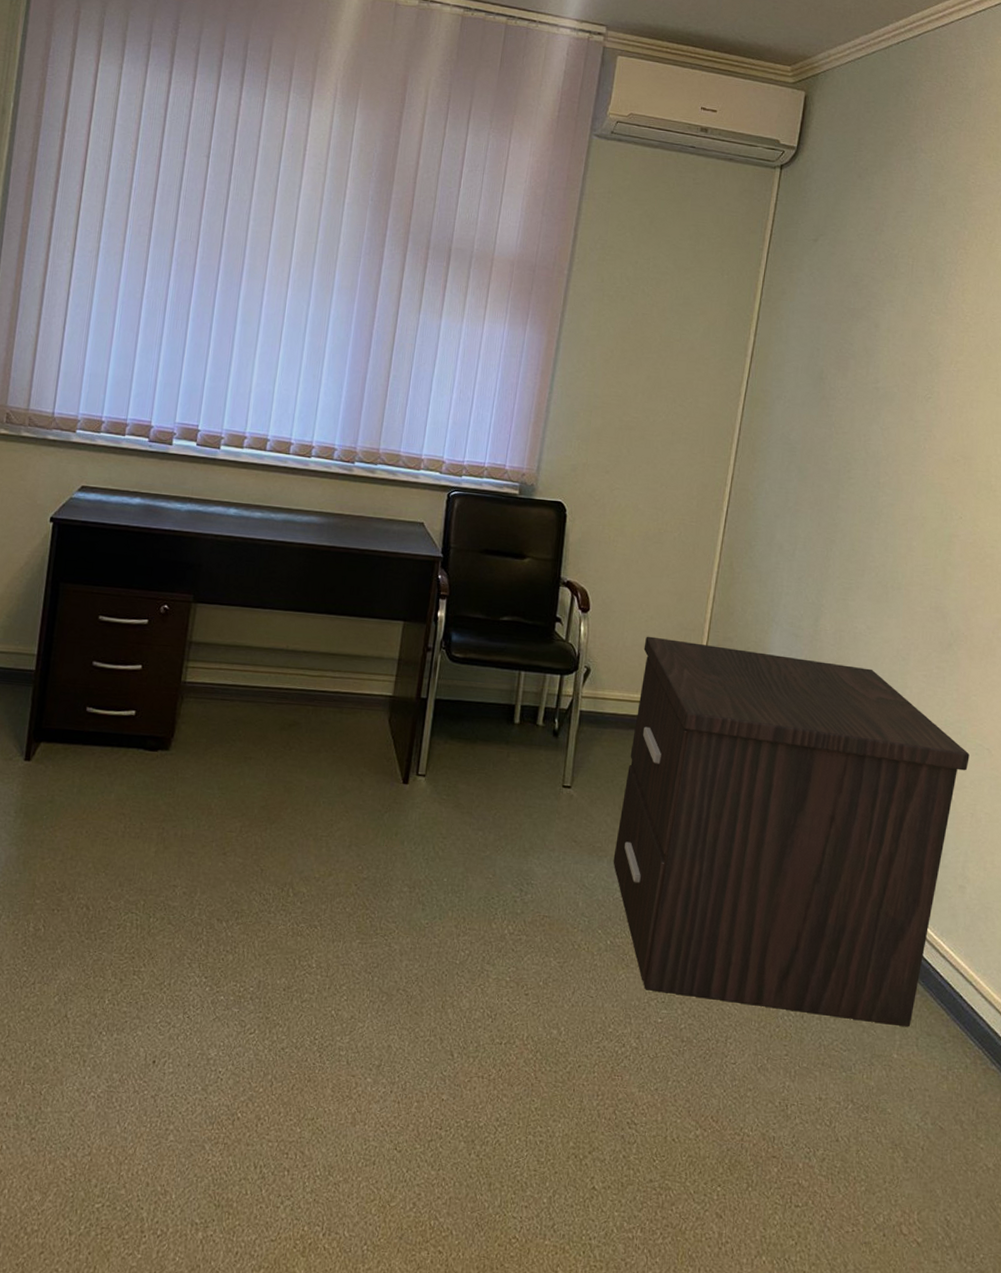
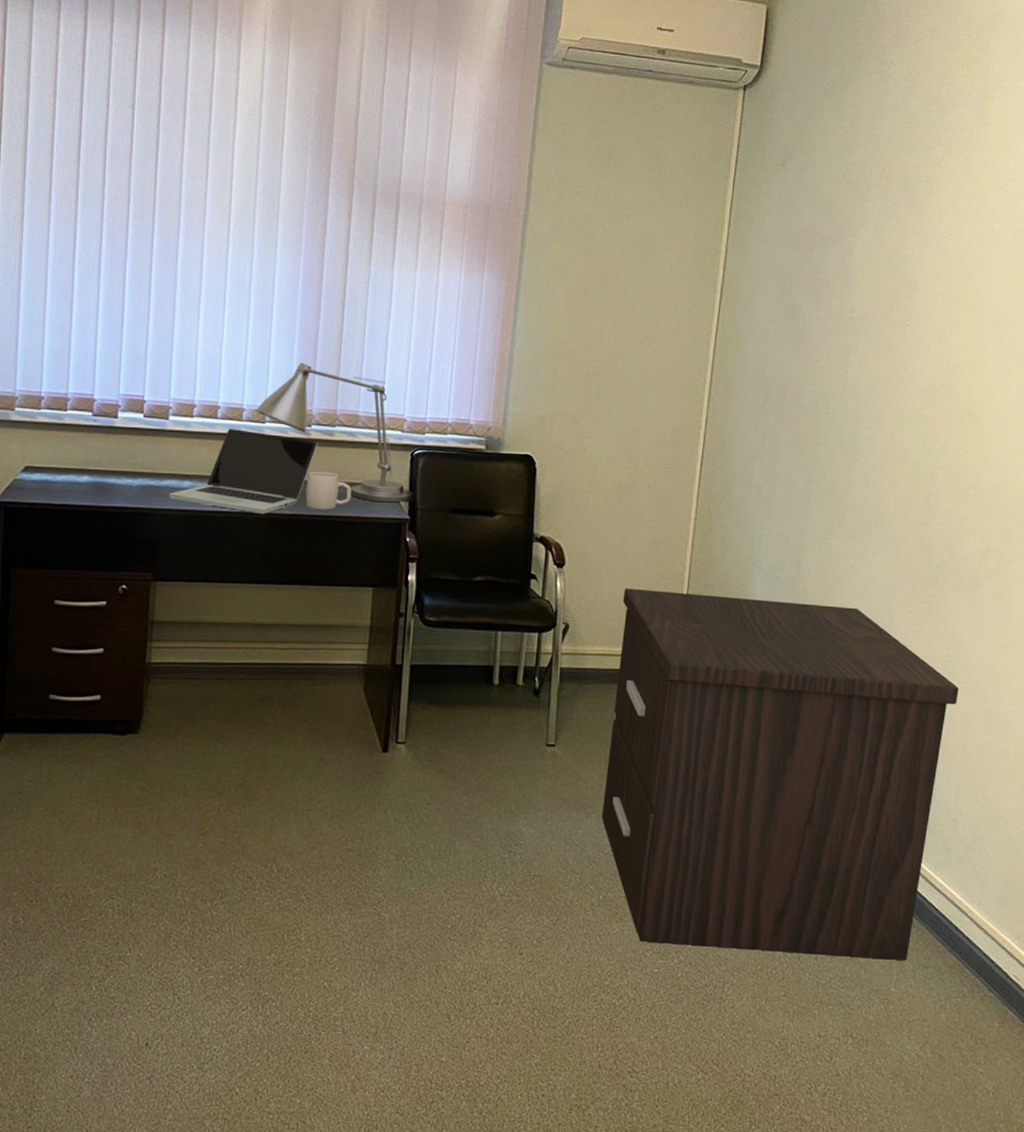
laptop: none [215,460,360,545] -> present [169,428,319,515]
desk lamp: none [302,402,450,542] -> present [255,362,416,503]
mug: none [344,506,389,544] -> present [305,471,352,510]

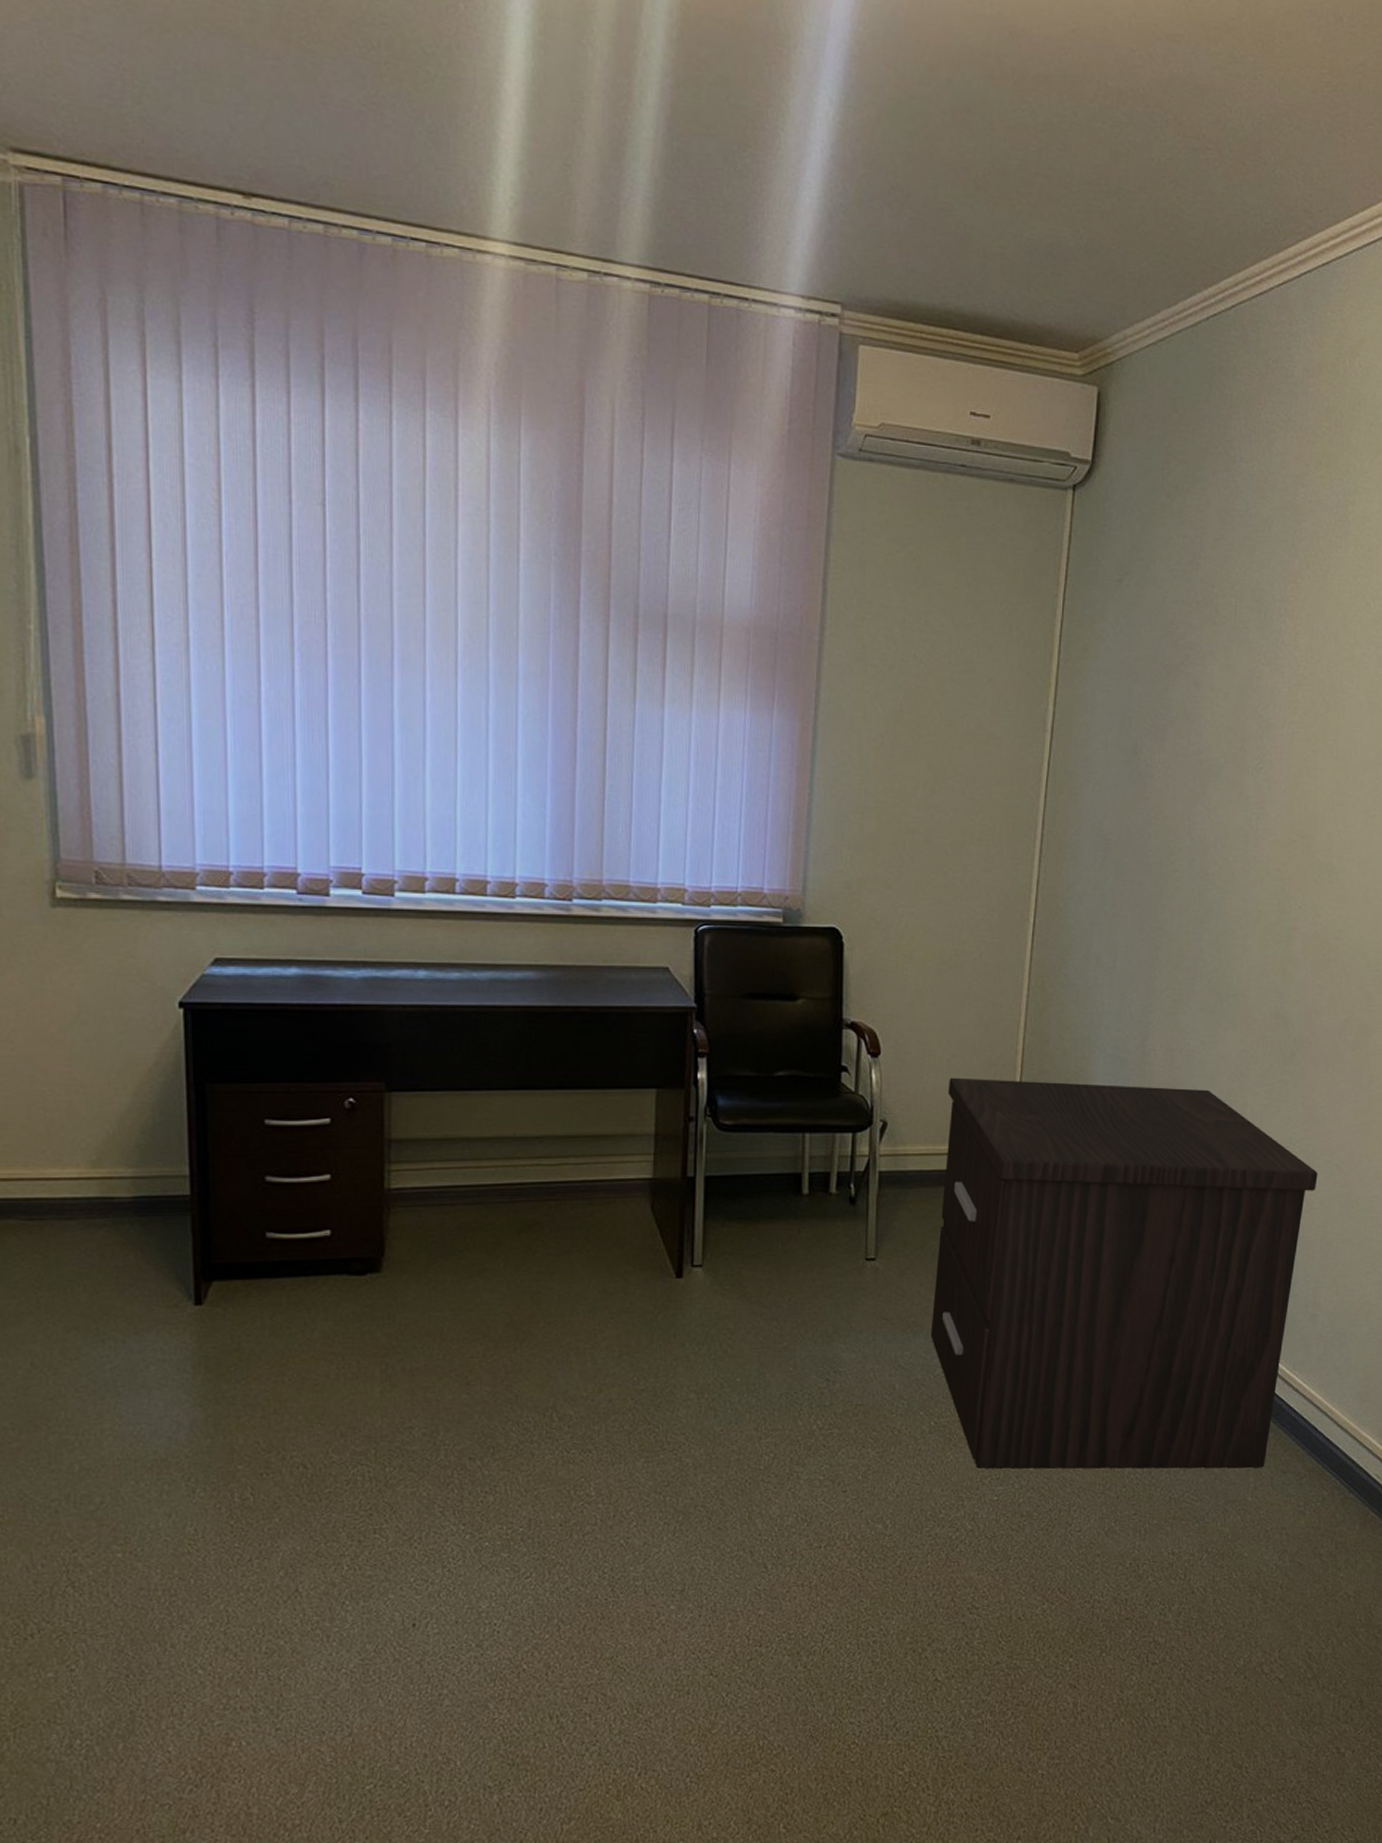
laptop: present [169,428,319,515] -> none [401,905,582,1008]
desk lamp: present [255,362,416,503] -> none [501,823,703,989]
mug: present [305,471,352,510] -> none [569,954,625,1000]

